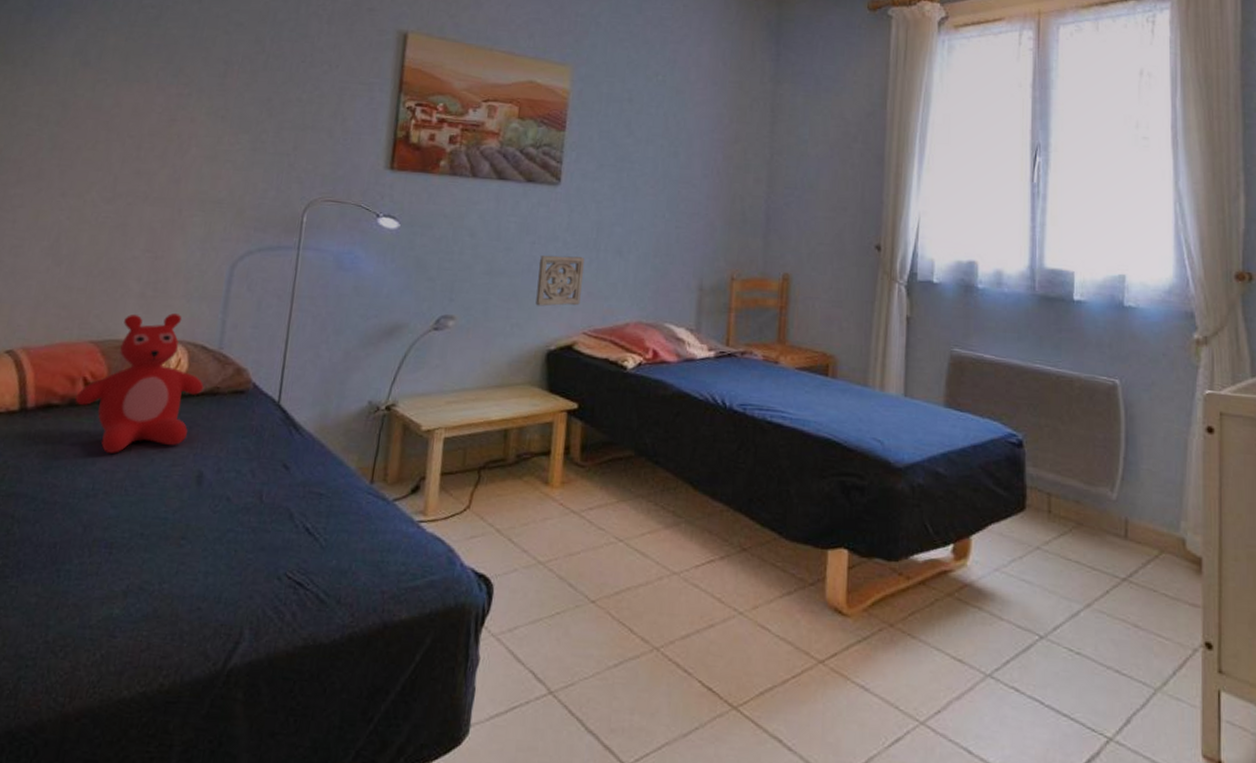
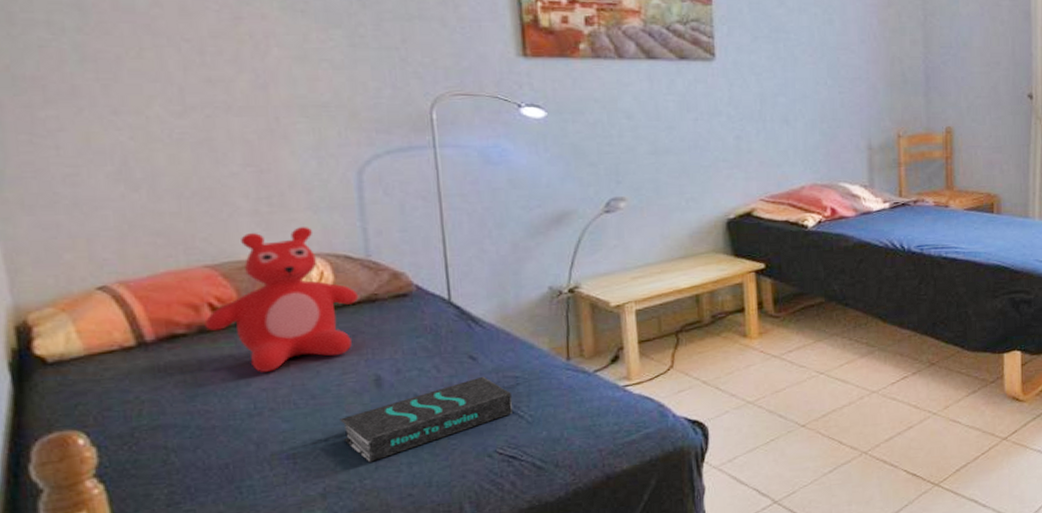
book: none [156,488,313,565] -> present [340,376,512,462]
wall ornament: present [535,255,584,307] -> none [705,129,753,179]

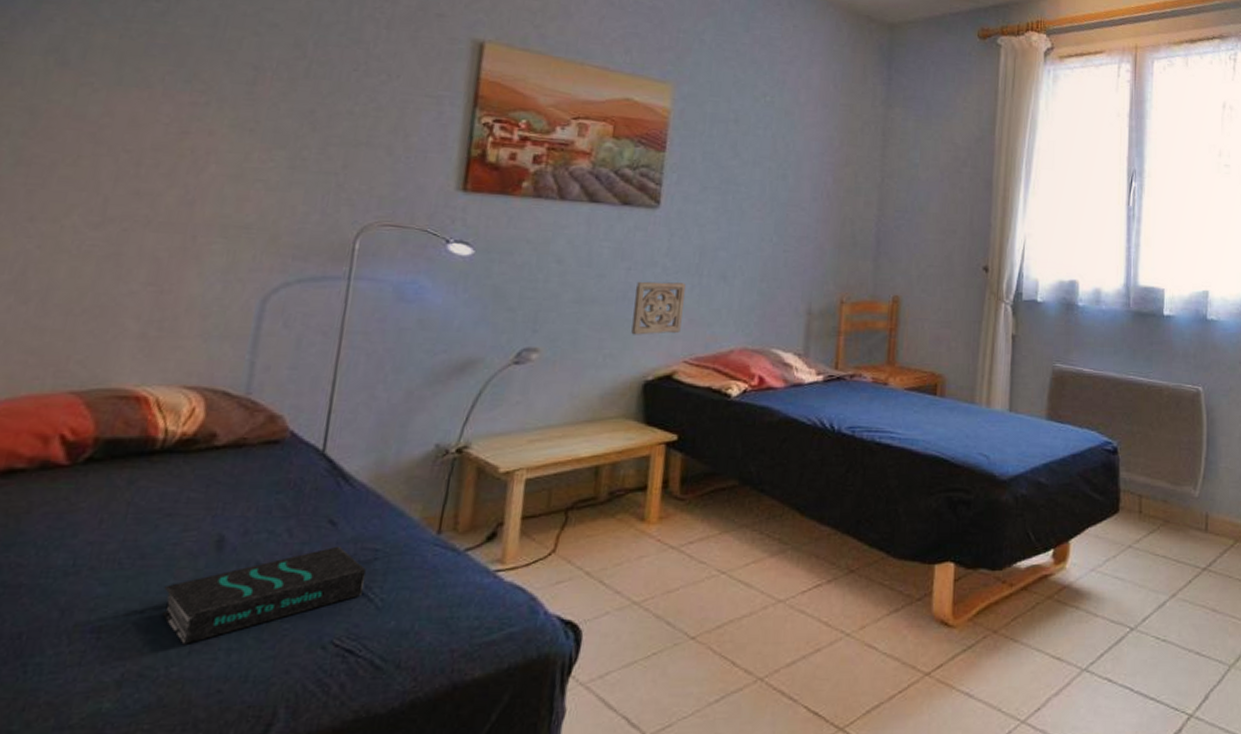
teddy bear: present [204,227,359,372] -> none [48,356,226,521]
wall ornament: none [705,129,753,179] -> present [631,281,686,335]

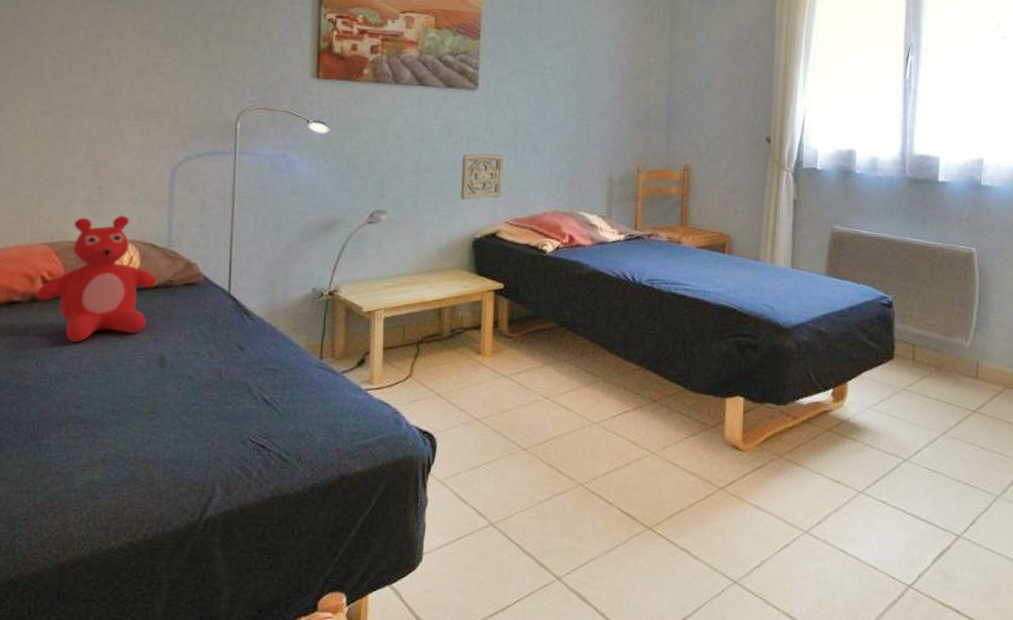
teddy bear: none [48,356,226,521] -> present [36,216,157,342]
book: present [161,546,366,645] -> none [126,366,269,436]

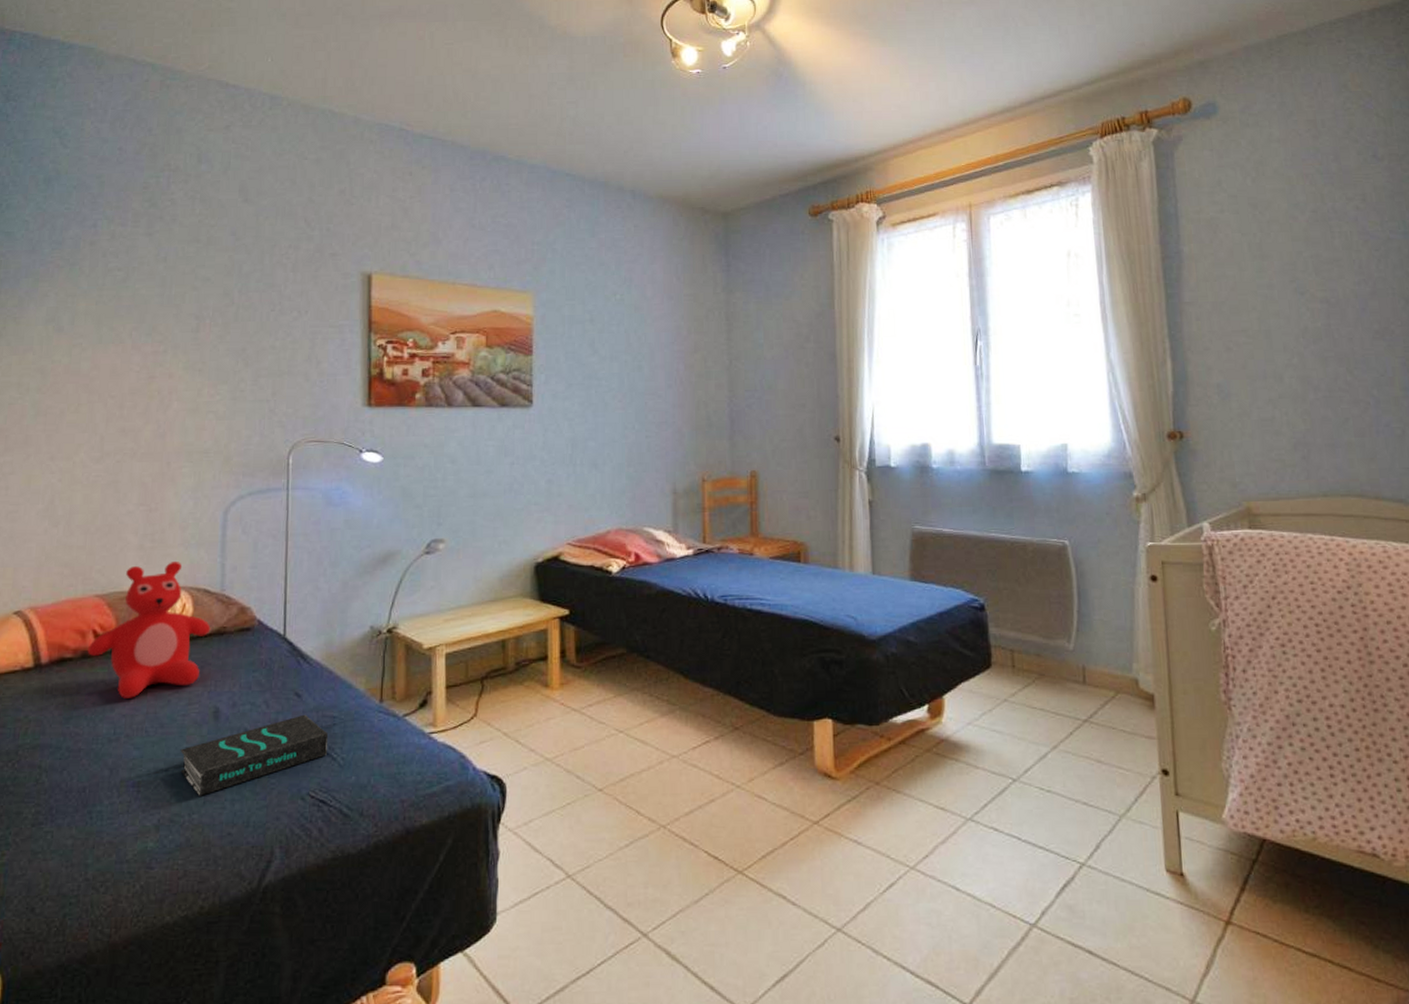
book: none [126,366,269,436] -> present [180,714,328,796]
wall ornament: present [461,153,503,200] -> none [519,473,562,522]

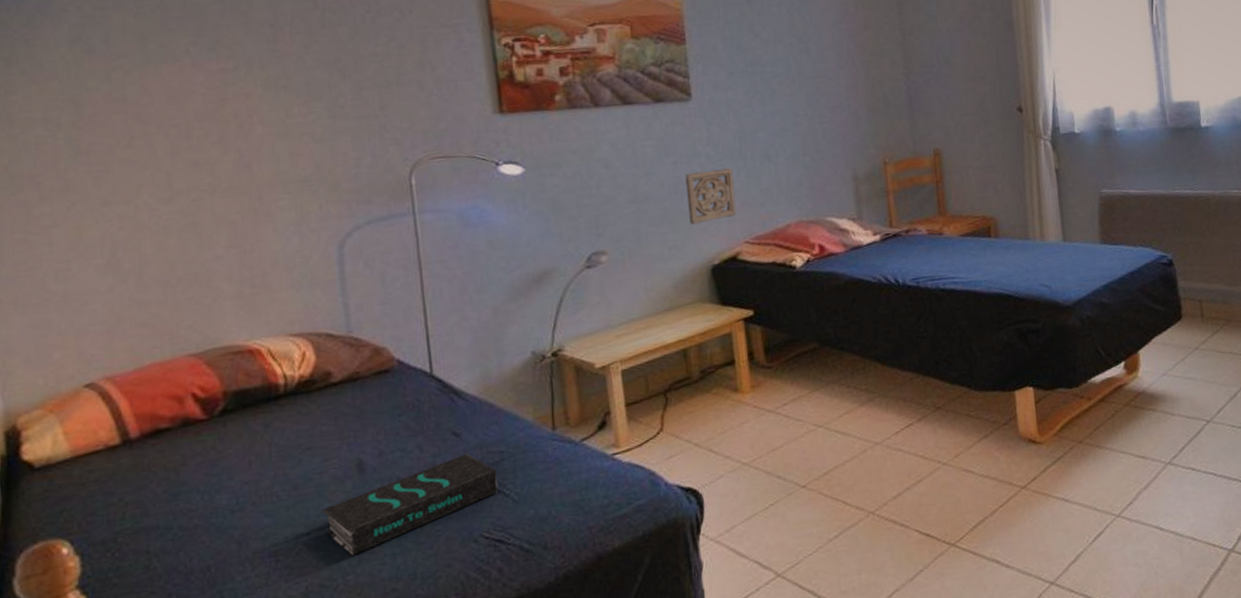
teddy bear: present [87,562,211,698] -> none [188,306,341,464]
wall ornament: none [519,473,562,522] -> present [685,168,736,225]

